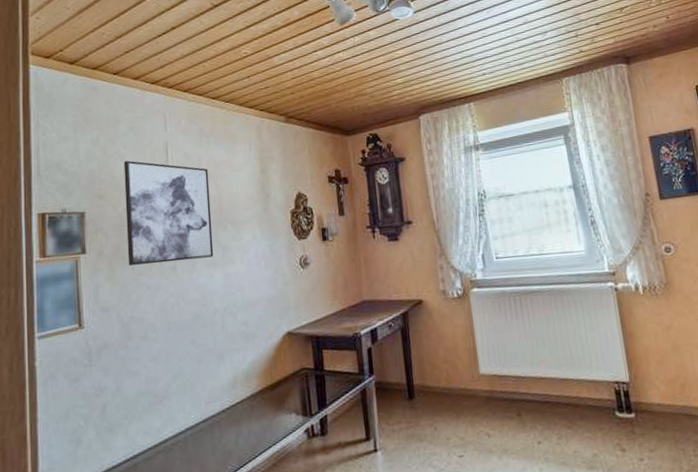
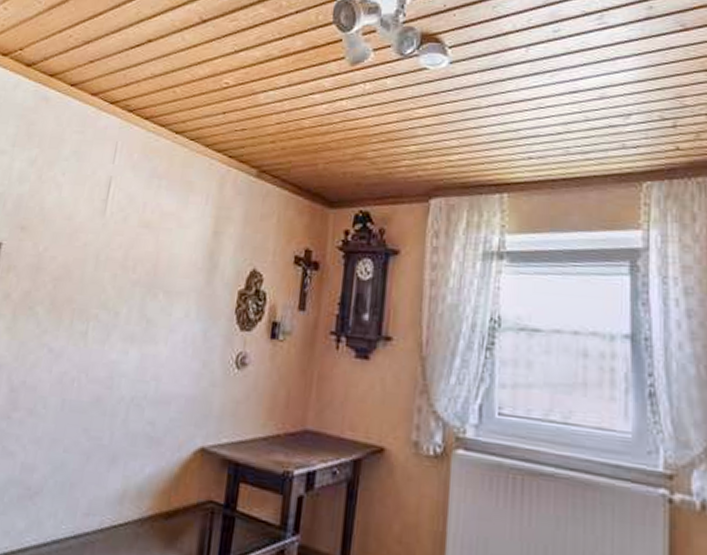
wall art: present [123,160,214,266] -> none [34,190,152,329]

